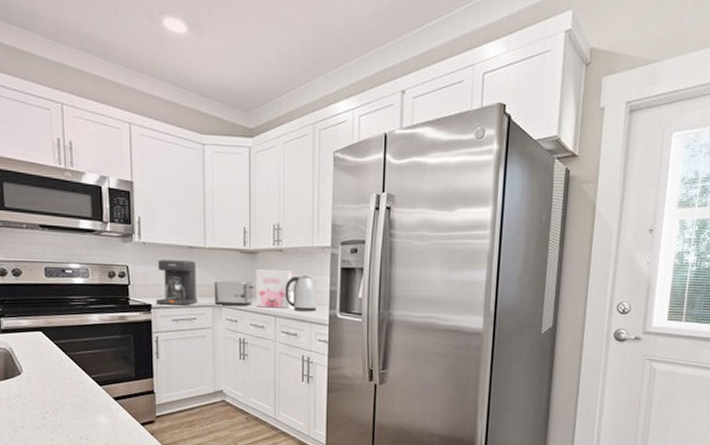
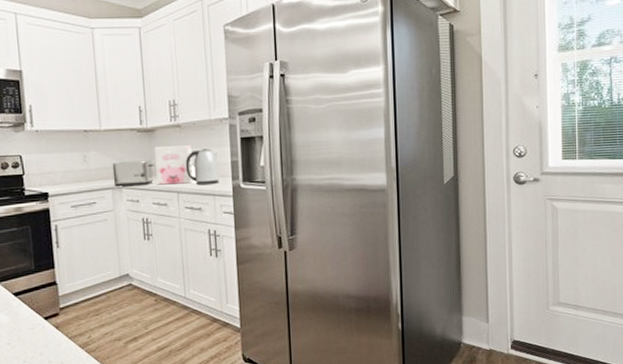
coffee maker: present [156,259,198,306] -> none [53,144,96,192]

